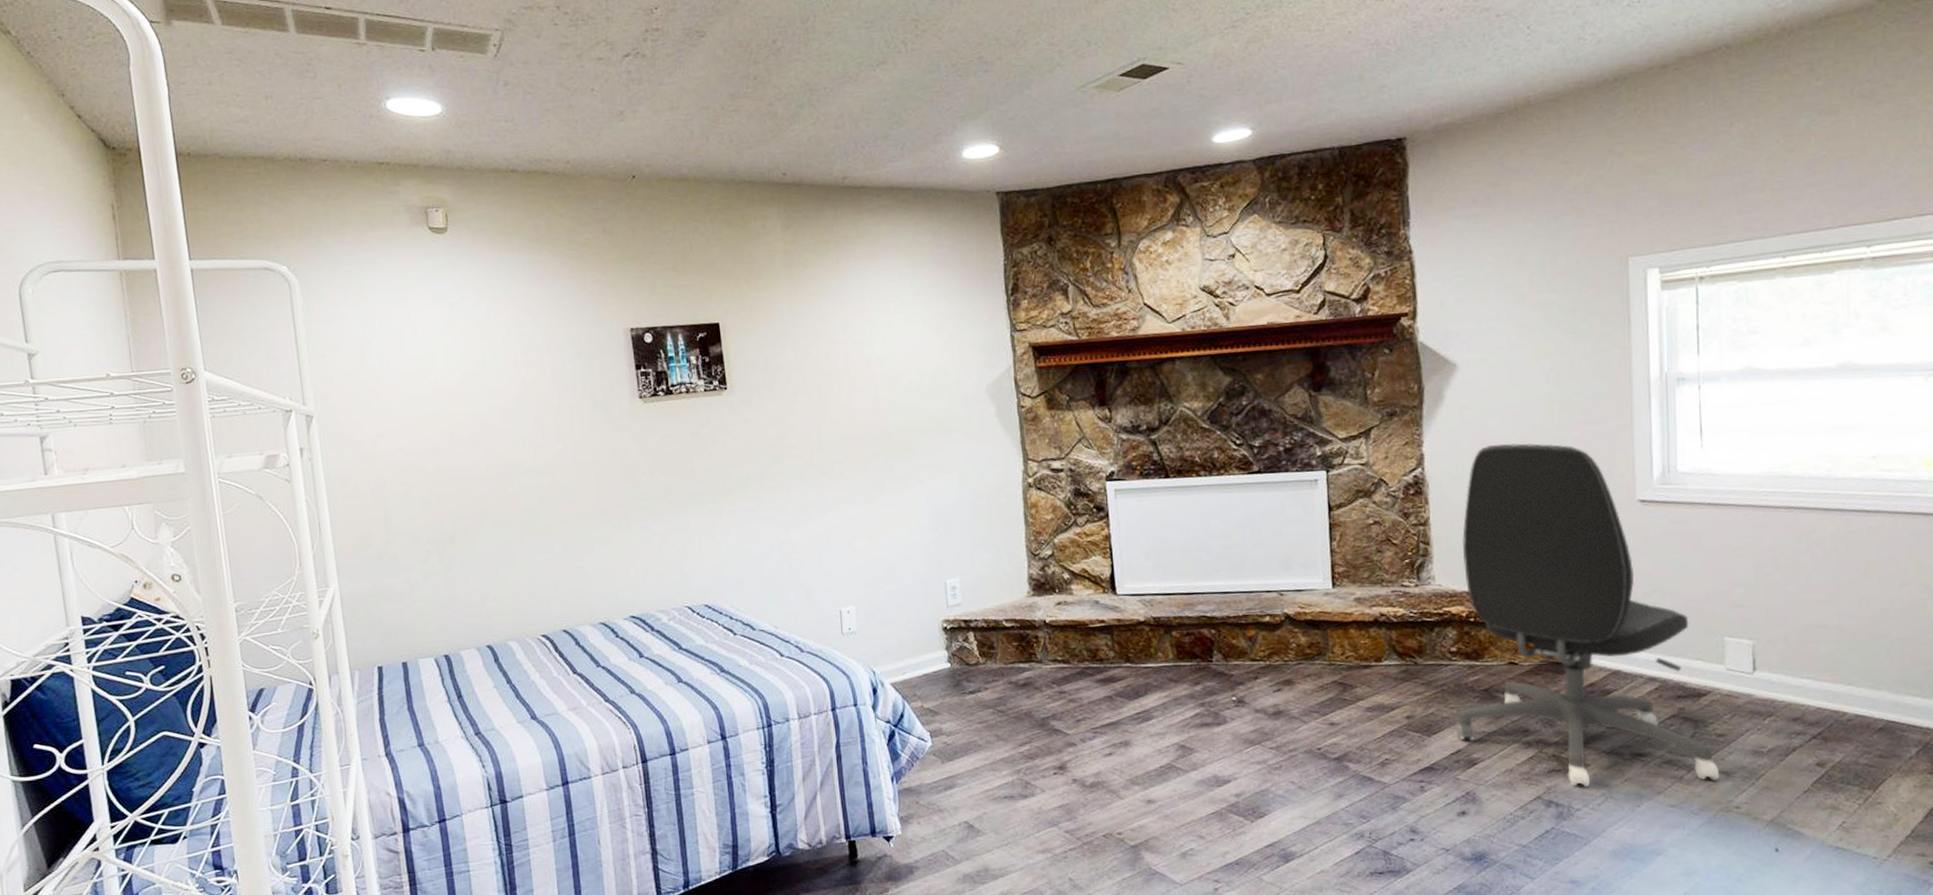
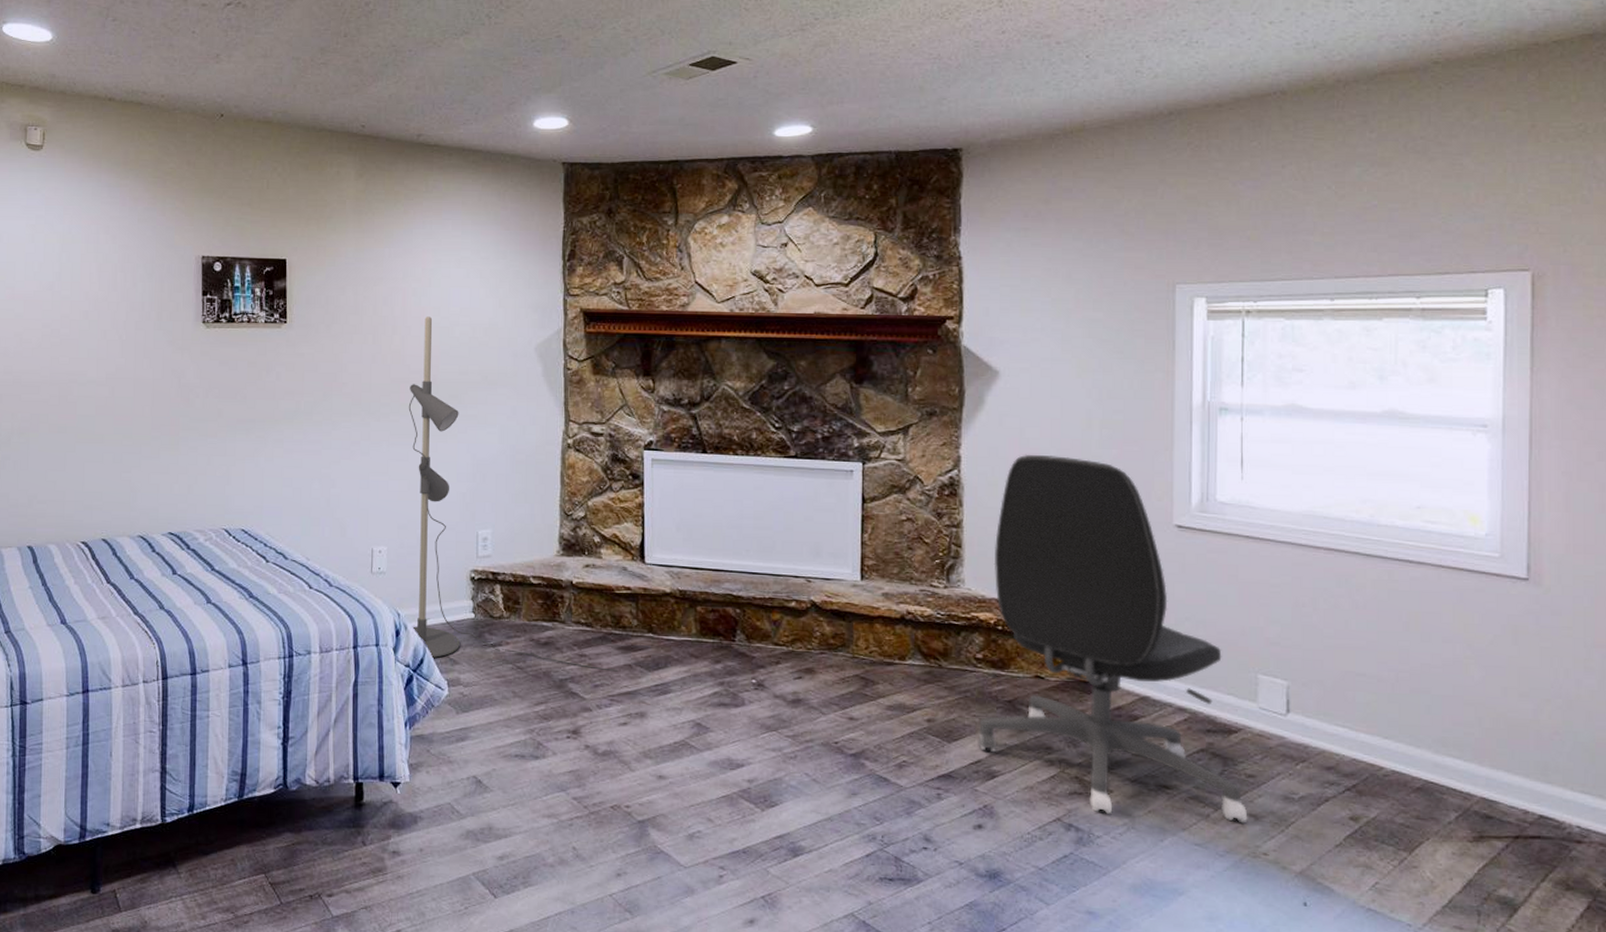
floor lamp: none [861,367,1099,711] -> present [408,316,618,672]

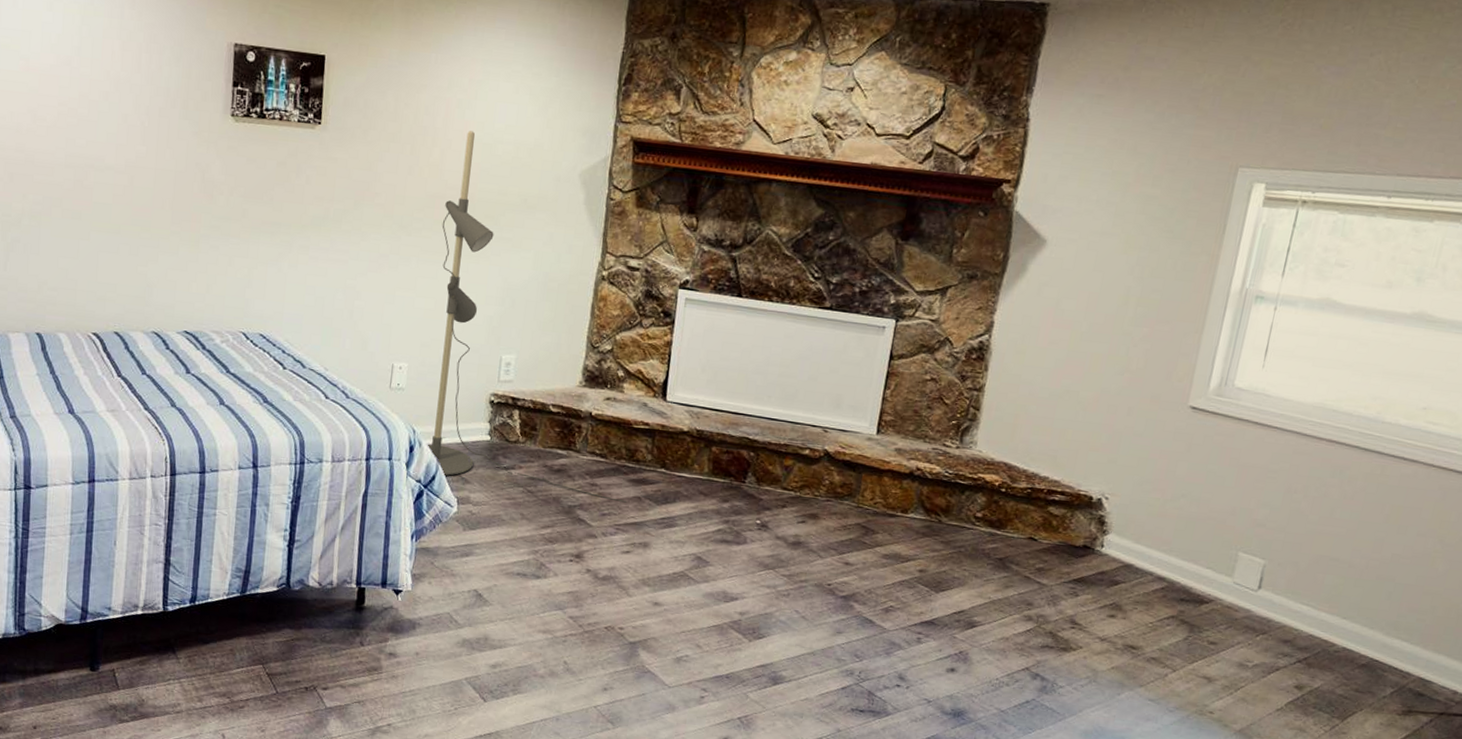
office chair: present [978,454,1248,824] -> none [963,325,1210,685]

